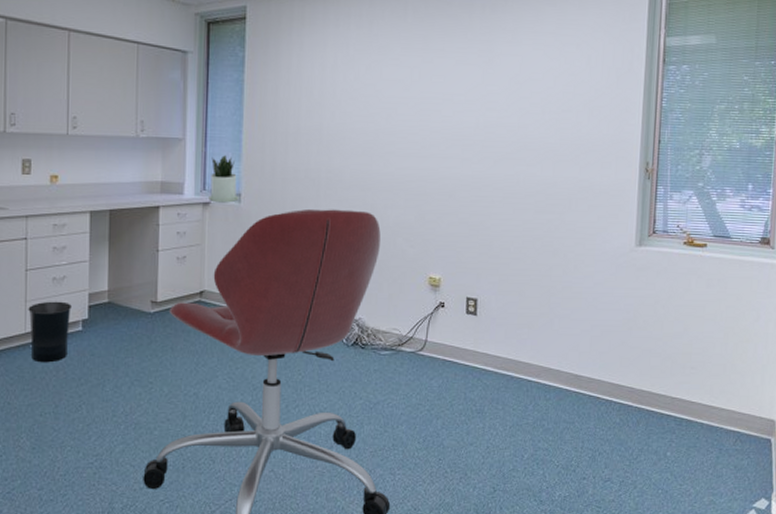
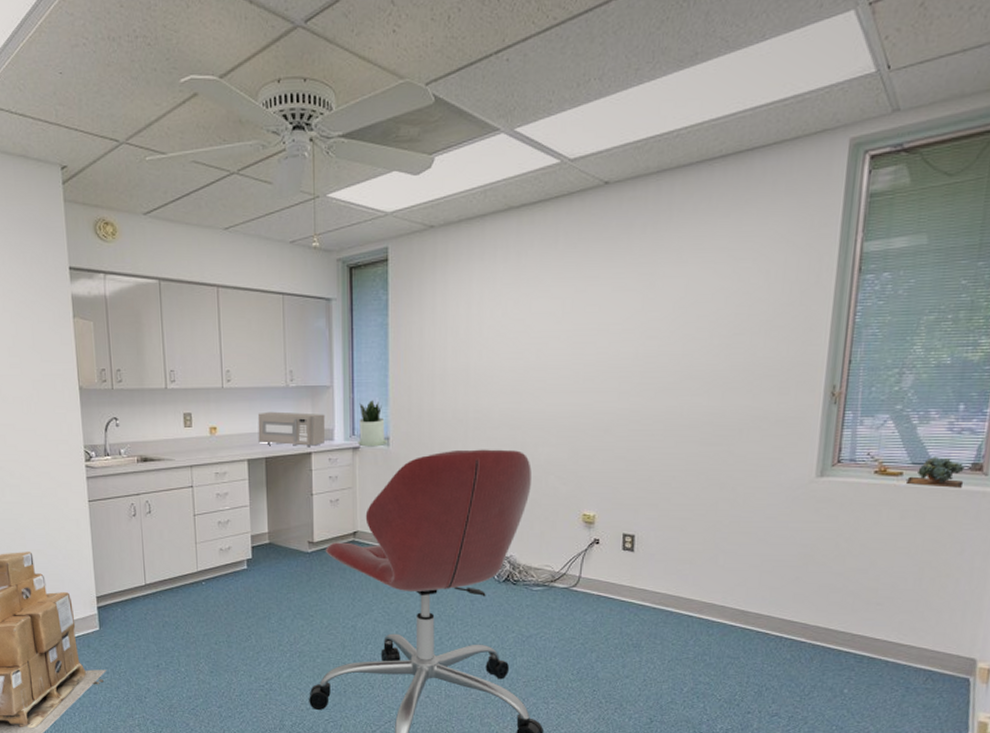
waste bin: present [28,301,72,363] -> none [198,543,236,598]
microwave: none [103,161,176,201] -> present [257,411,326,447]
succulent plant: none [709,231,756,261] -> present [905,457,965,489]

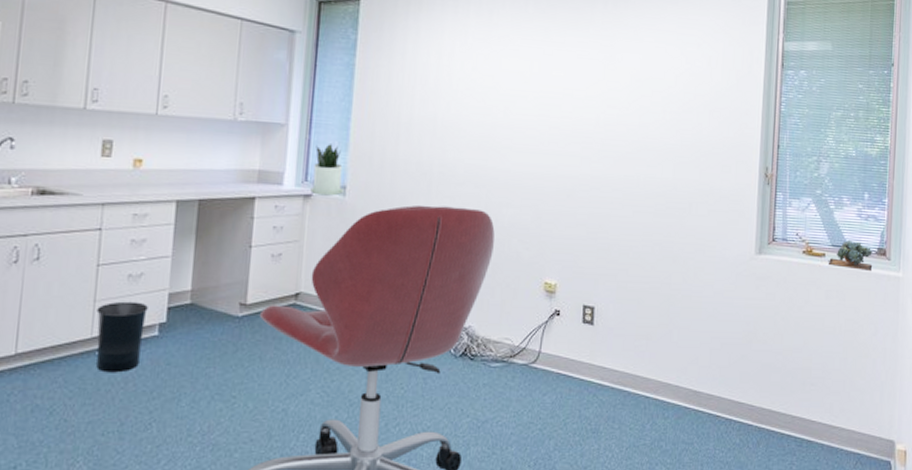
waste bin: none [198,543,236,598] -> present [96,301,148,373]
microwave: present [257,411,326,447] -> none [192,146,276,191]

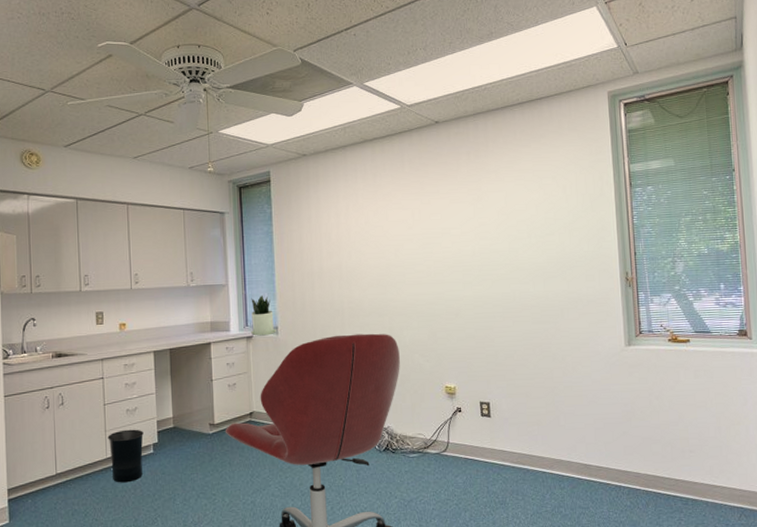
succulent plant: present [828,240,872,272] -> none [693,326,735,351]

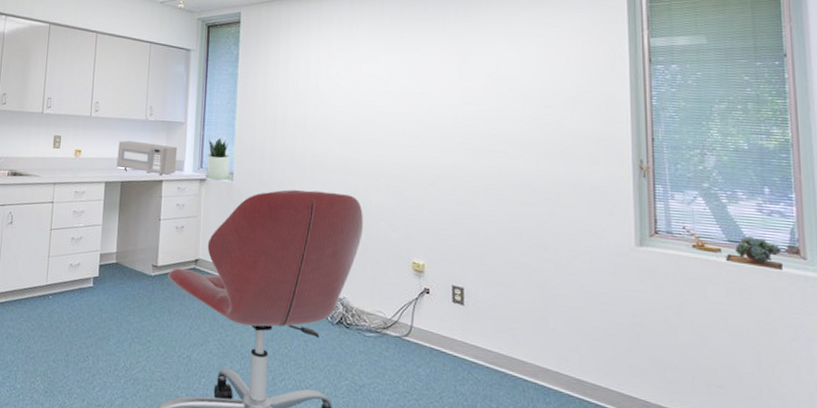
waste bin: present [108,429,143,483] -> none [50,258,86,314]
microwave: none [162,308,222,338] -> present [116,140,178,176]
succulent plant: none [693,326,735,351] -> present [725,236,782,271]

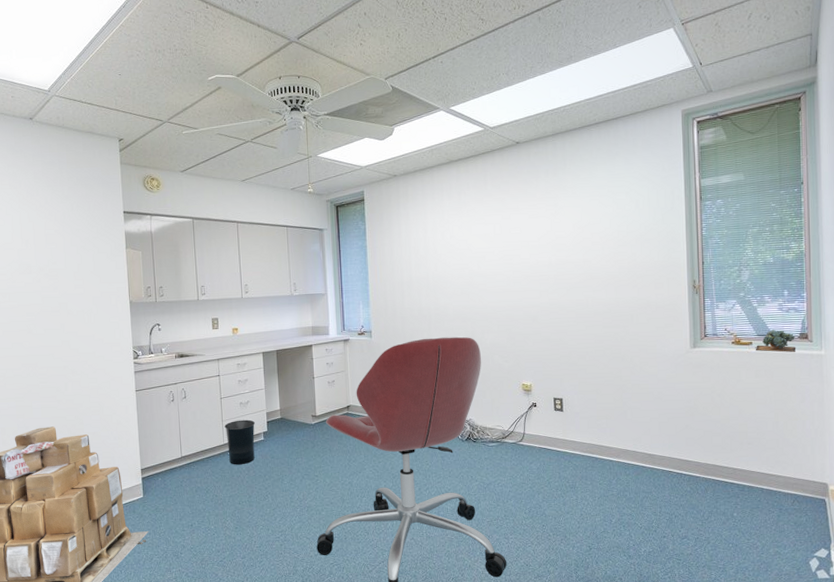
waste bin: none [50,258,86,314] -> present [224,419,255,465]
microwave: present [116,140,178,176] -> none [269,314,322,341]
planter: present [205,138,232,181] -> none [347,303,370,339]

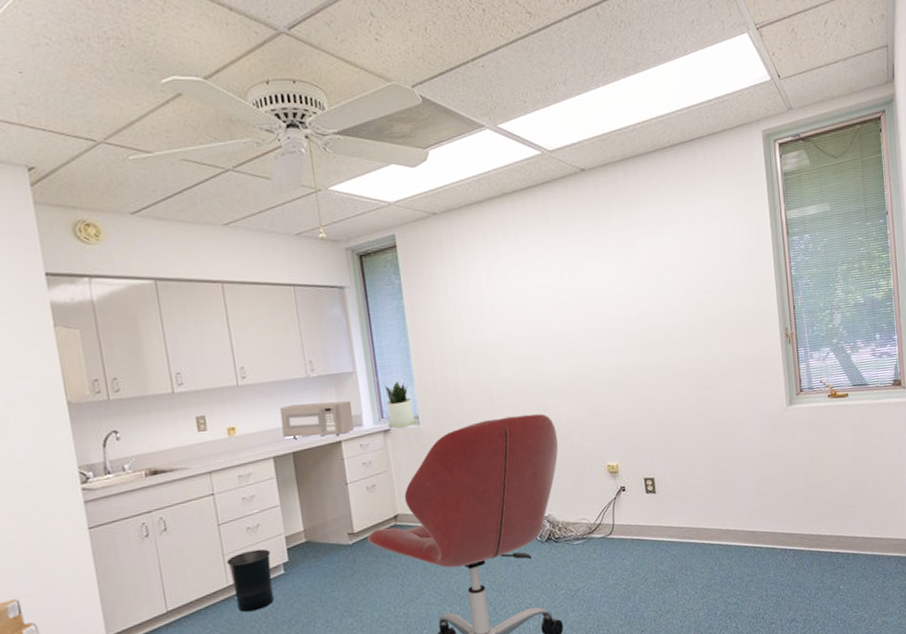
microwave: none [269,314,322,341] -> present [279,400,354,439]
planter: none [347,303,370,339] -> present [384,382,418,429]
succulent plant: present [755,329,795,353] -> none [851,377,890,404]

